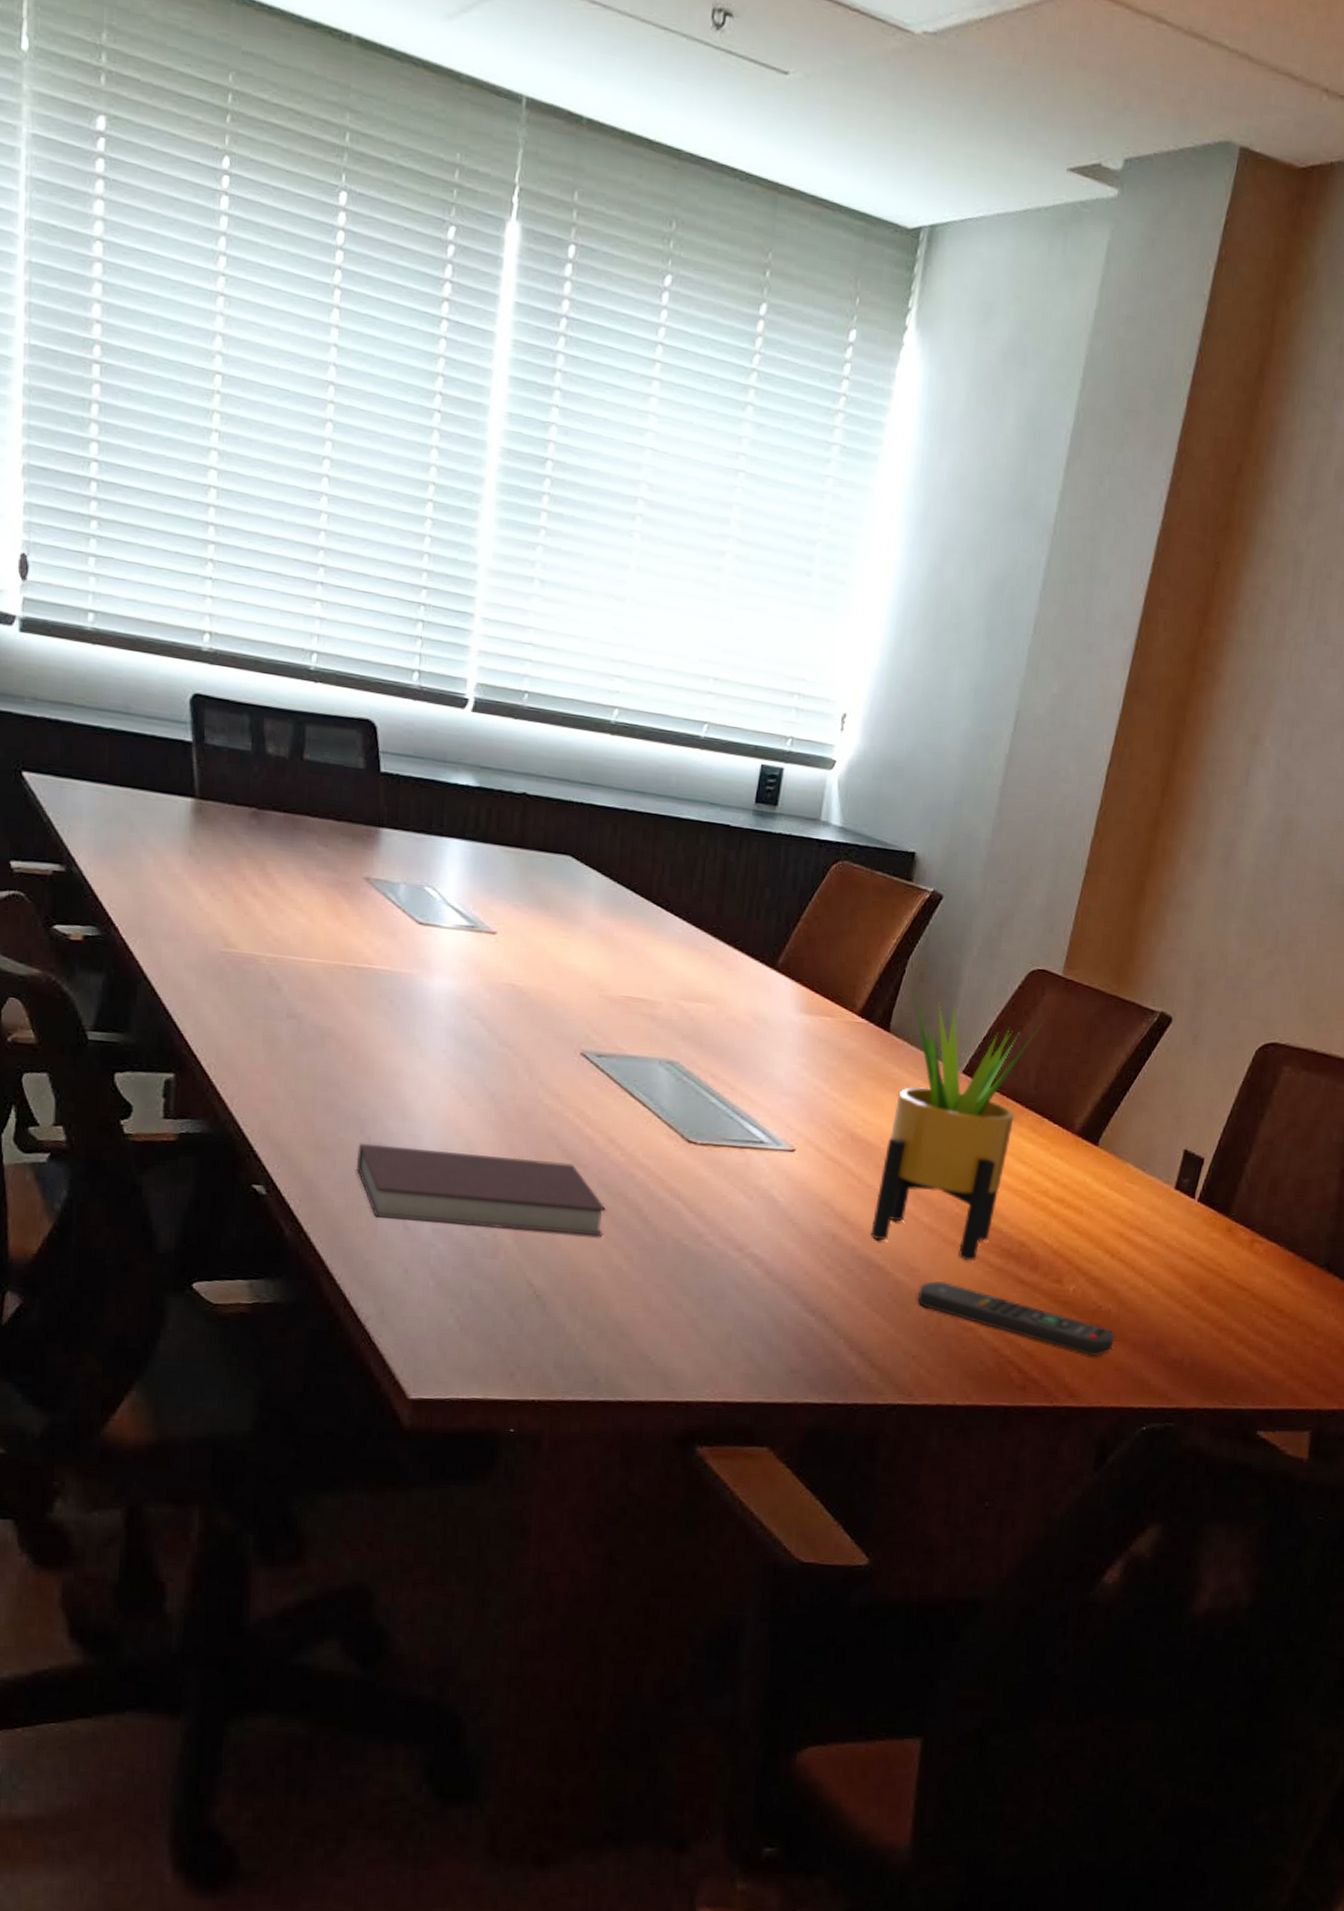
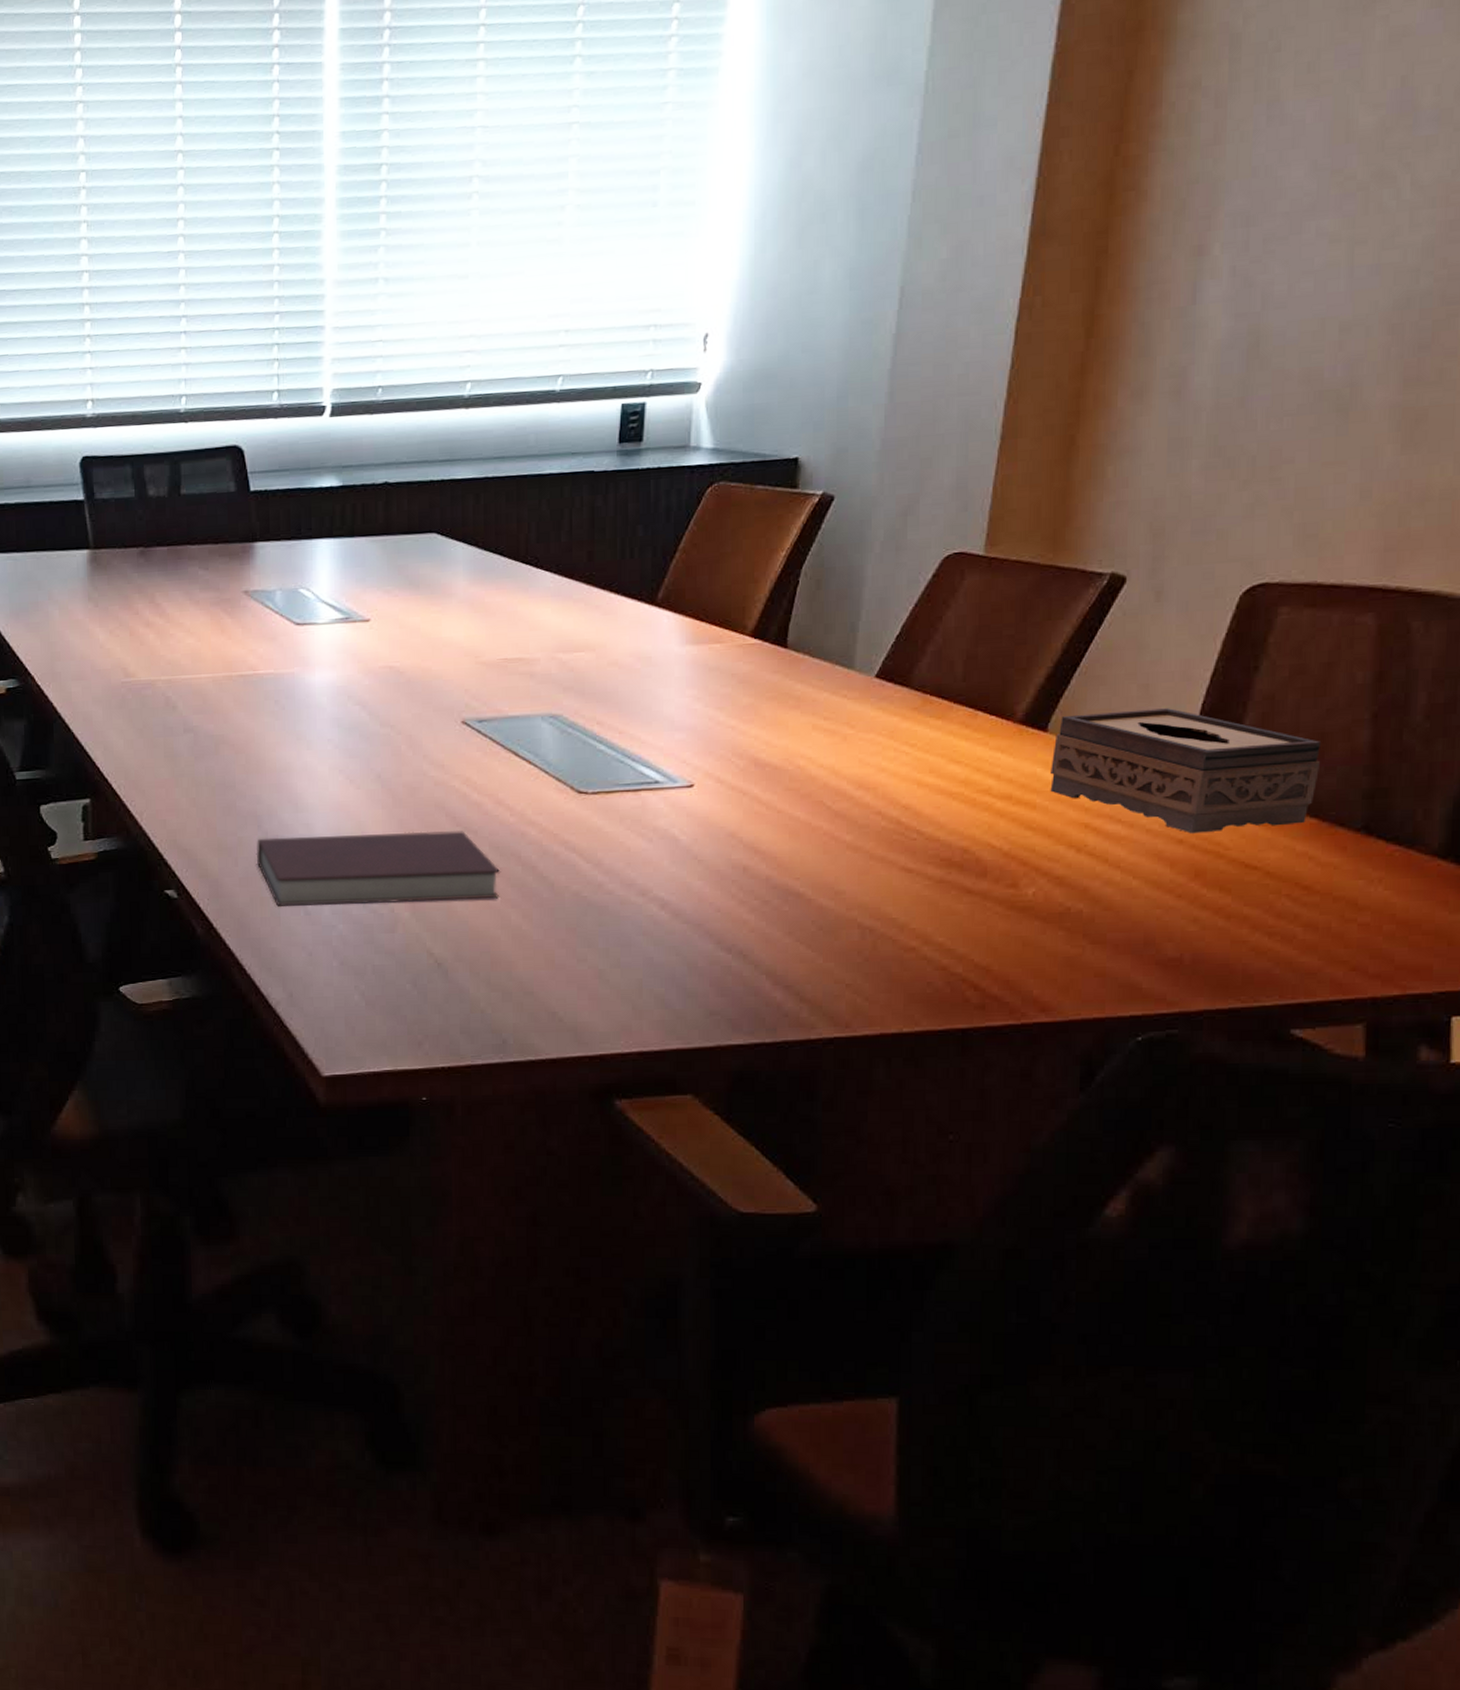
potted plant: present [870,988,1044,1261] -> none [786,598,967,875]
remote control: present [917,1281,1115,1356] -> none [846,901,1090,963]
tissue box: none [1095,1134,1303,1256] -> present [1050,708,1322,834]

